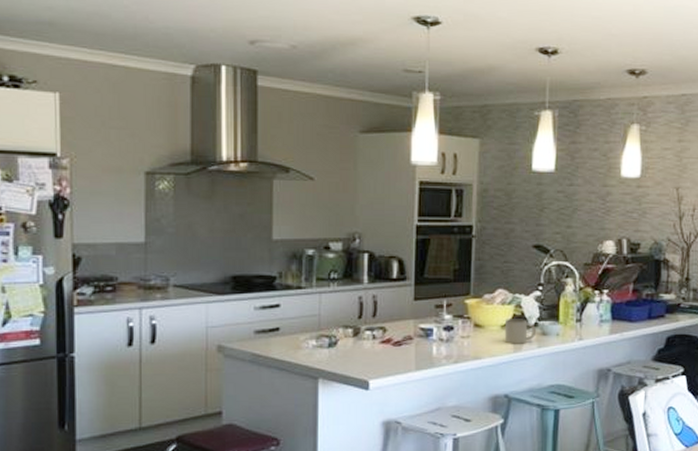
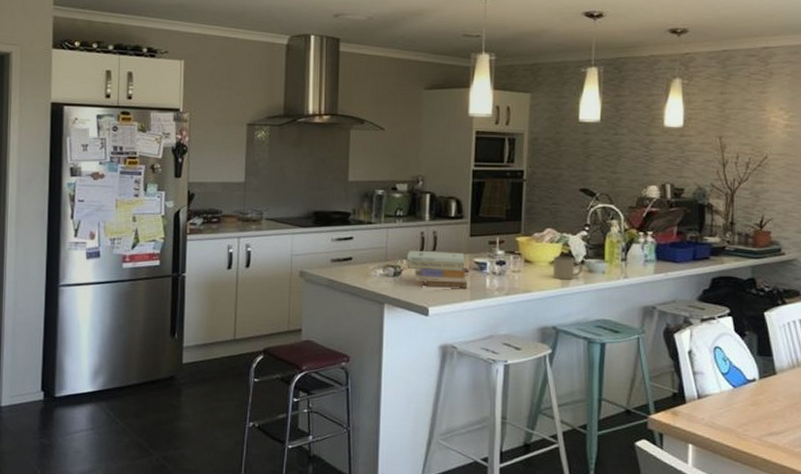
books: none [342,317,412,358] -> present [406,250,467,288]

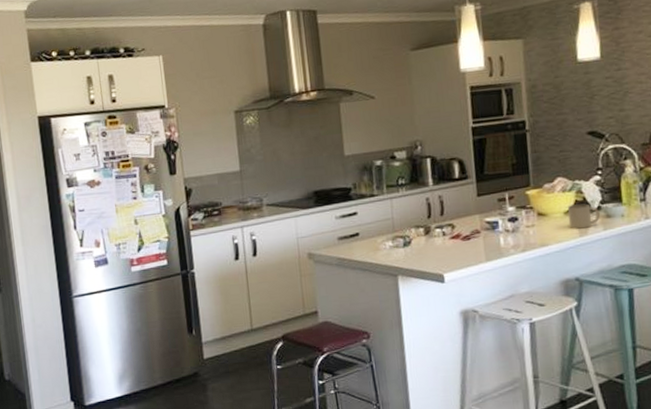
books: present [406,250,467,288] -> none [414,214,481,254]

